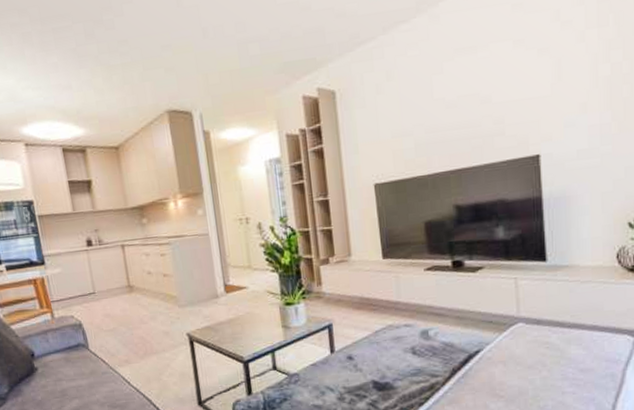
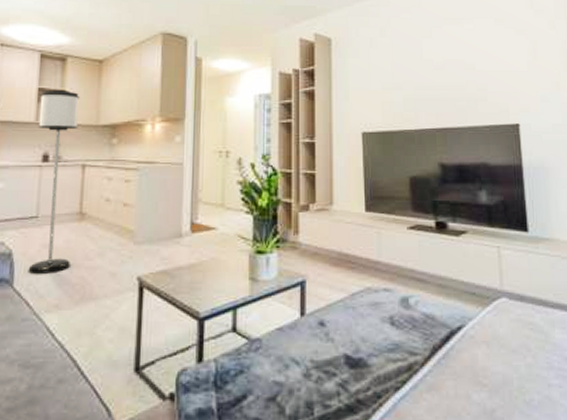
floor lamp: none [71,179,130,338] -> present [28,89,81,274]

